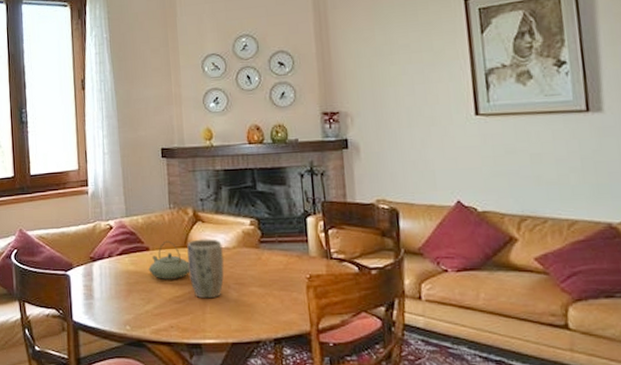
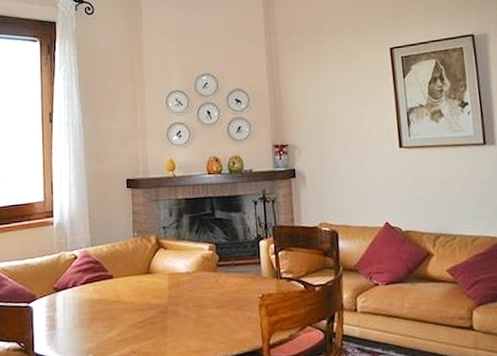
teapot: present [148,240,190,279] -> none [112,268,152,306]
plant pot: present [187,239,225,299] -> none [150,264,185,323]

